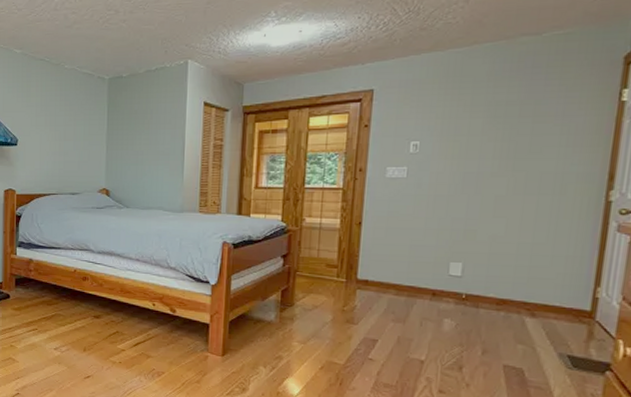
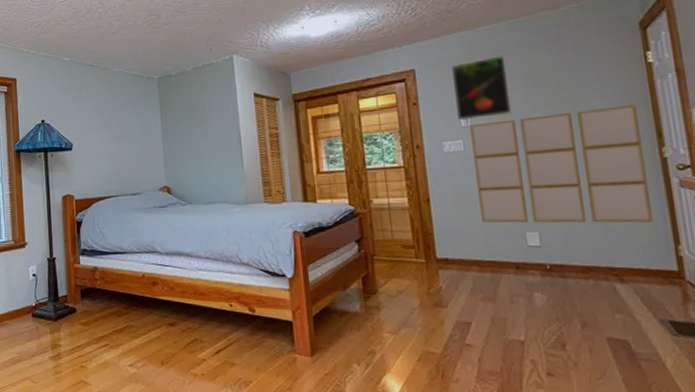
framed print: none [408,82,471,146] -> present [452,55,512,120]
home mirror: none [409,144,595,263] -> present [470,104,653,223]

